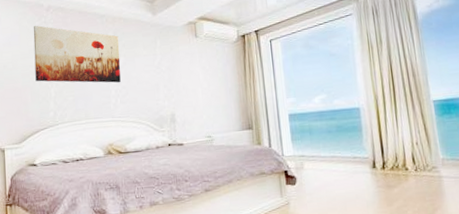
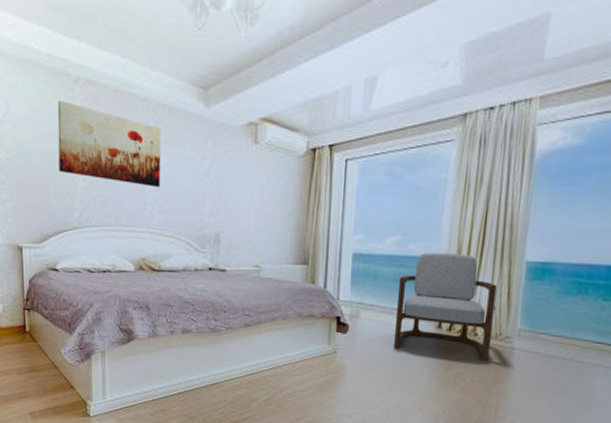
armchair: none [332,101,423,192] -> present [393,252,497,361]

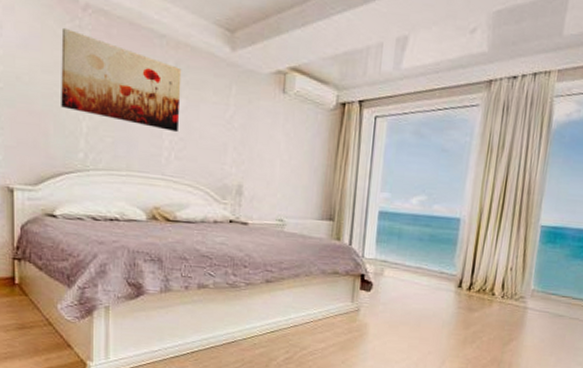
armchair: present [393,252,497,361] -> none [415,213,514,320]

